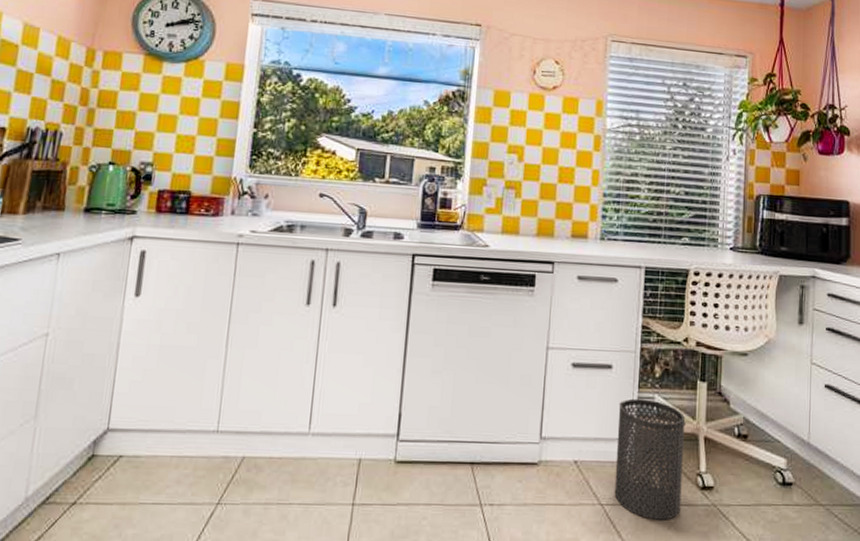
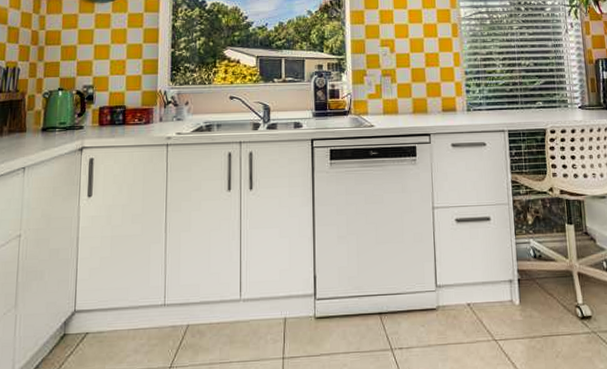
trash can: present [614,398,686,520] -> none [500,244,565,350]

